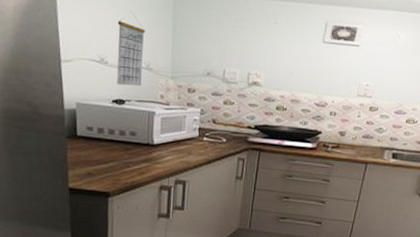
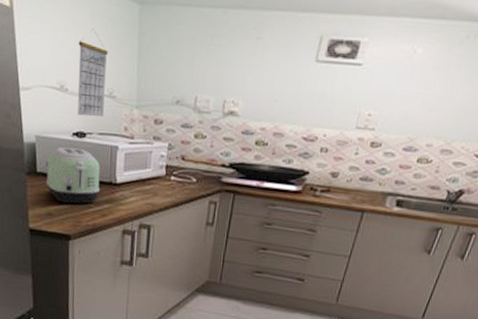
toaster: none [86,113,139,164] -> present [46,147,101,204]

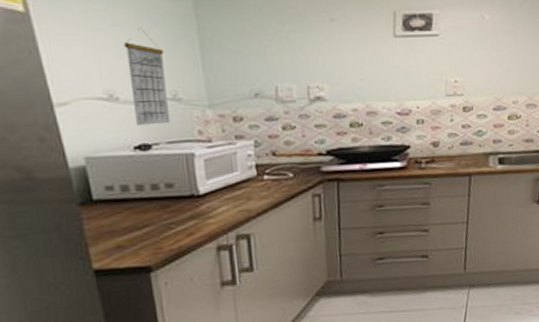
toaster: present [46,147,101,204] -> none [105,163,180,231]

